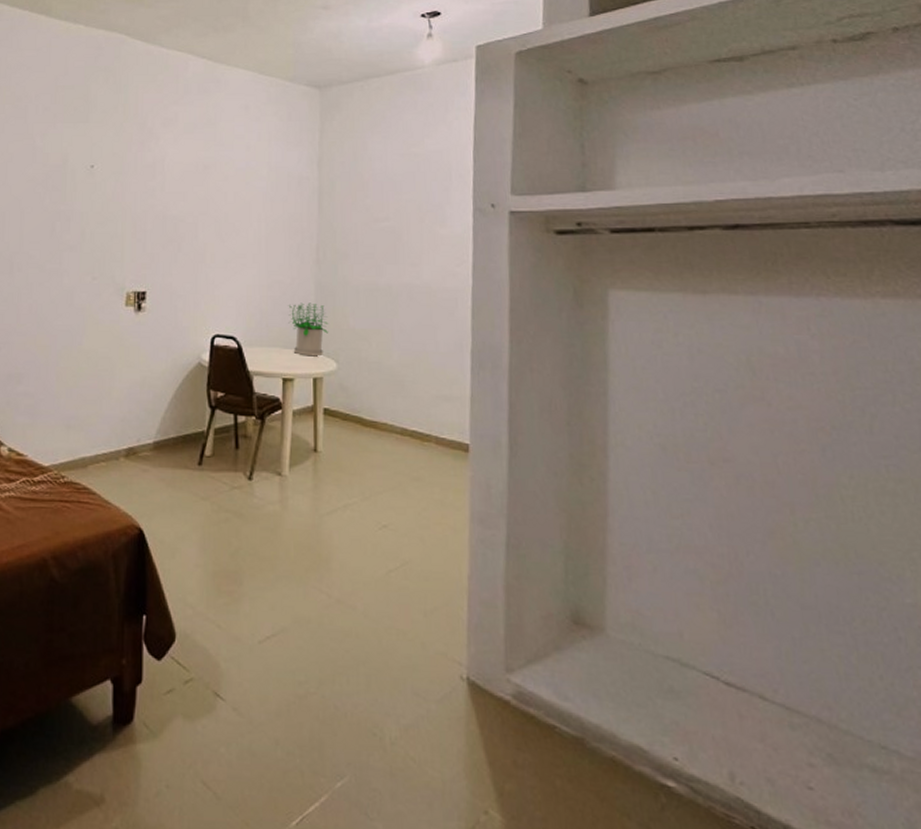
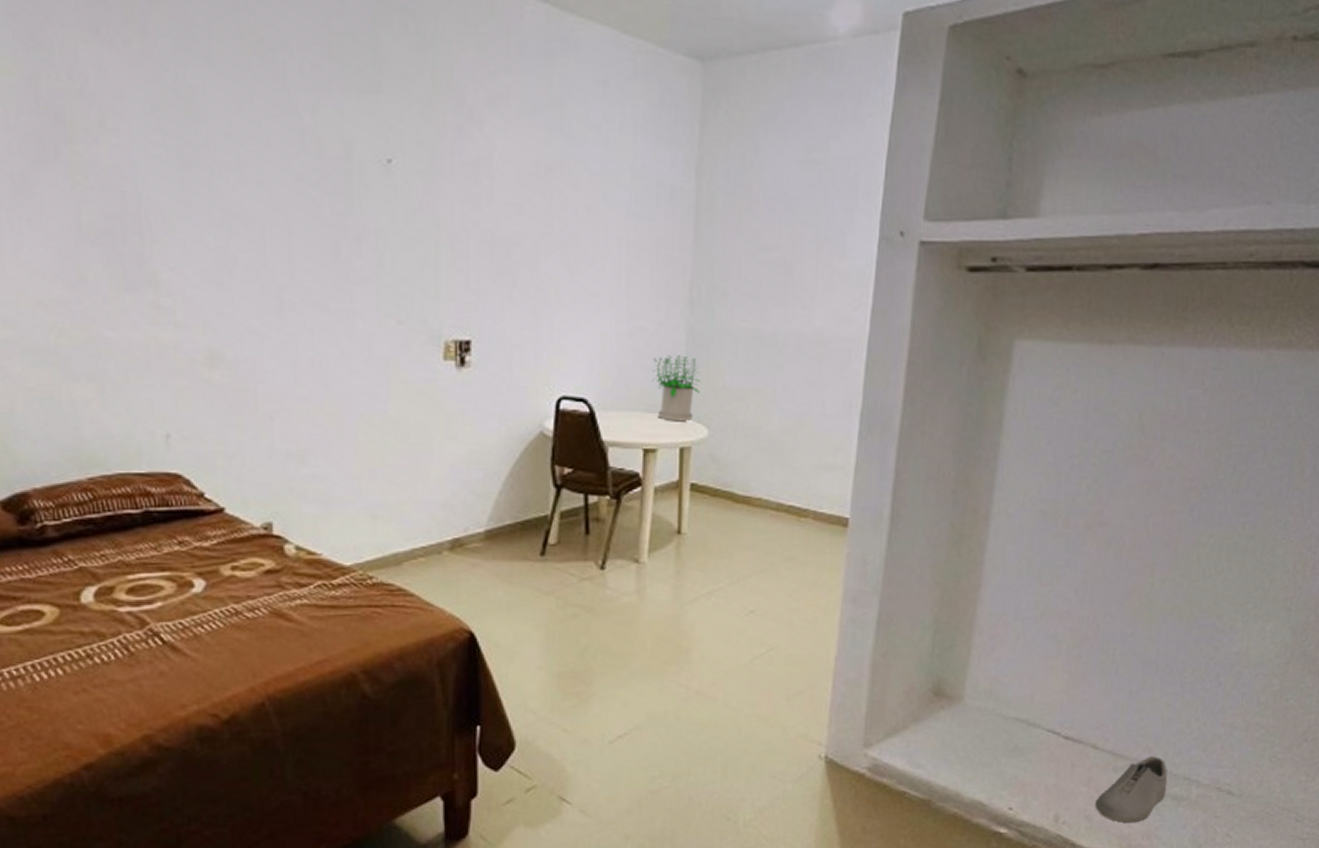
shoe: none [775,715,862,794] -> present [1095,756,1168,823]

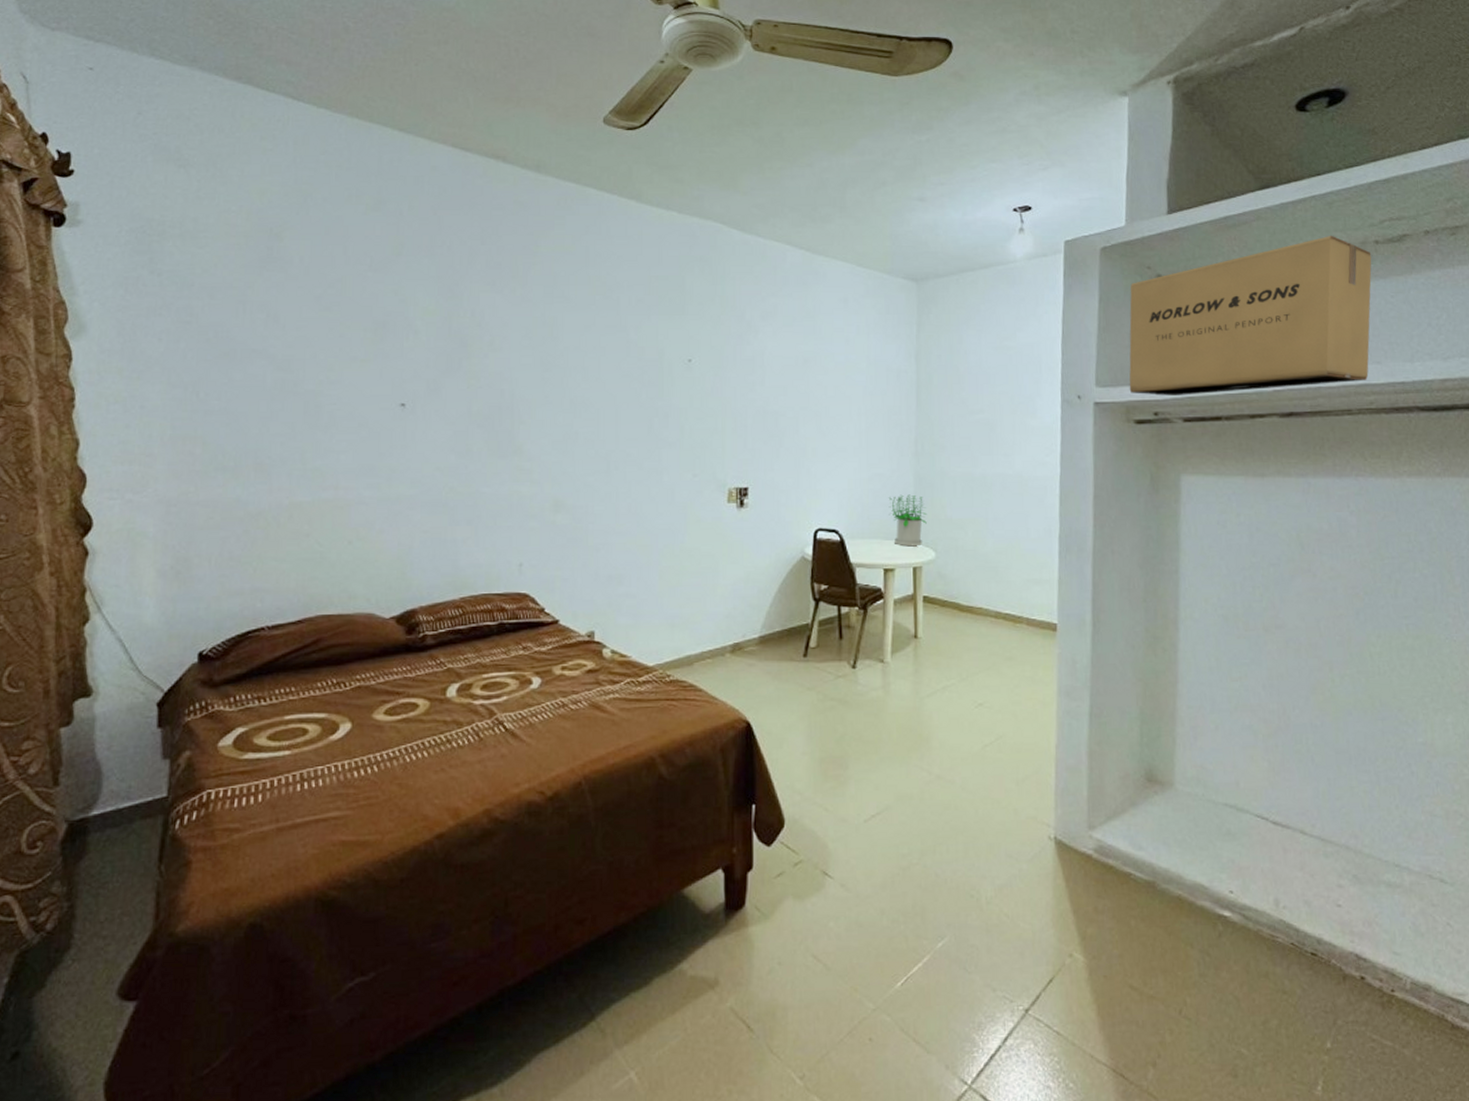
box: none [965,24,1286,236] -> present [1129,235,1372,396]
shoe: present [1095,756,1168,823] -> none [1312,842,1380,909]

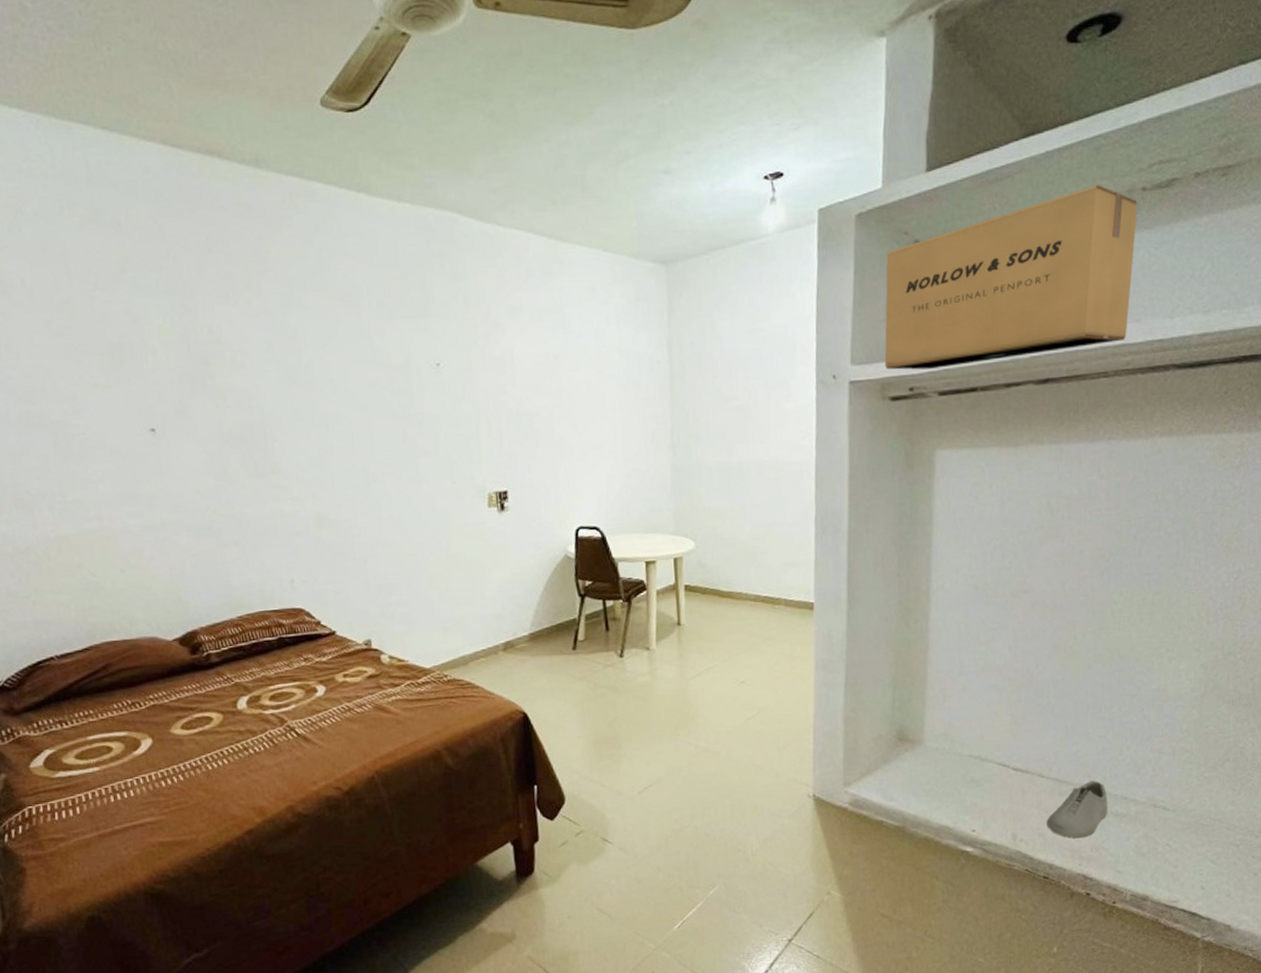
potted plant: present [888,494,928,547] -> none [646,487,686,539]
shoe: none [1312,842,1380,909] -> present [1046,780,1108,838]

